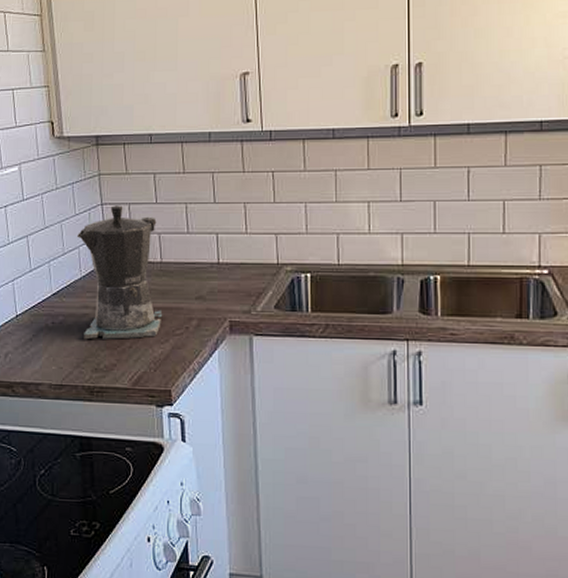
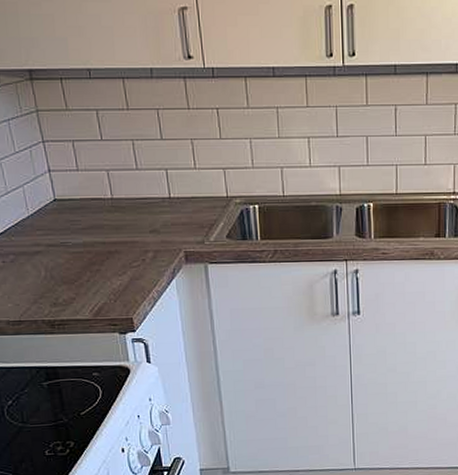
coffee maker: present [76,205,163,340] -> none [19,143,118,277]

